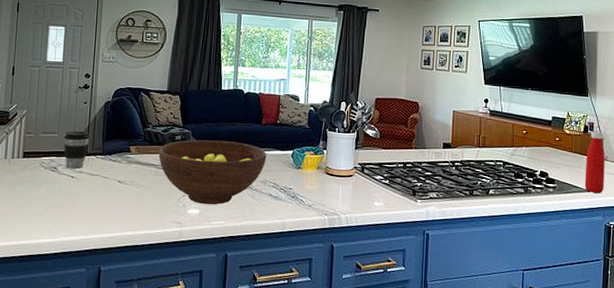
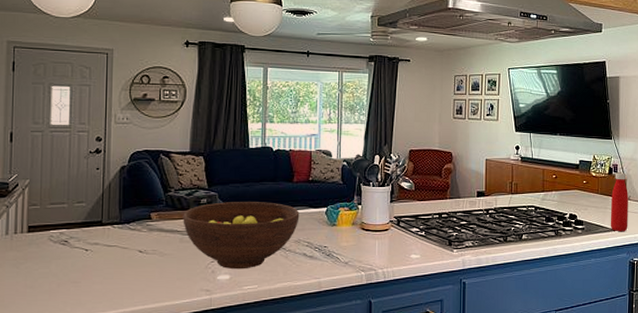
coffee cup: present [63,131,90,169] -> none [74,200,105,241]

